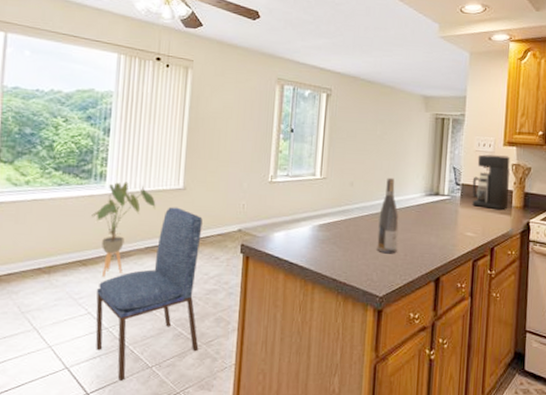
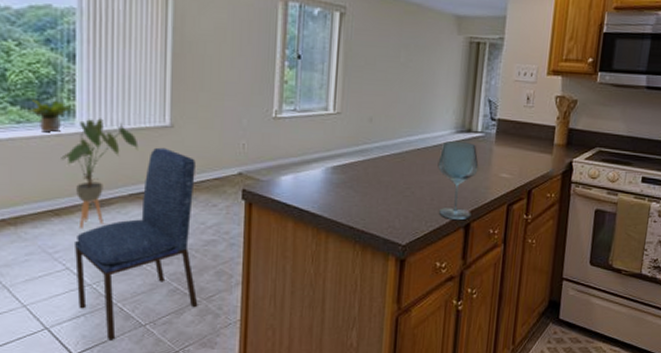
potted plant: none [68,165,104,193] -> present [27,98,73,132]
wine bottle: present [377,177,399,254] -> none [399,112,426,199]
wine glass: none [410,203,446,274] -> present [437,141,479,220]
coffee maker: present [472,154,510,210] -> none [509,85,554,149]

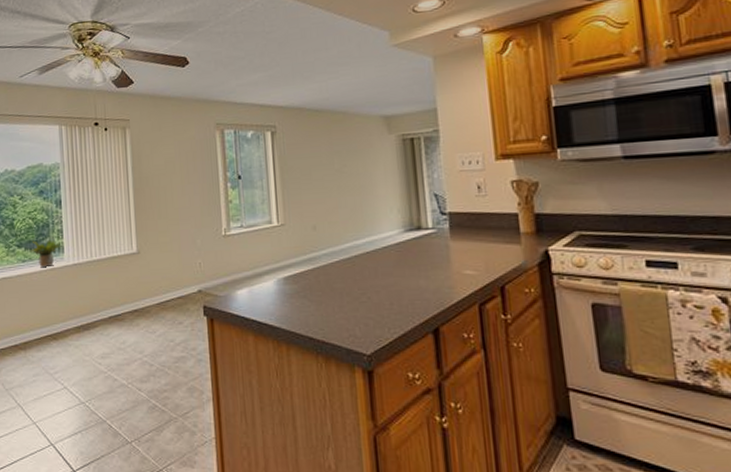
house plant: present [61,118,139,228] -> none [55,251,114,350]
dining chair: present [73,147,198,340] -> none [68,272,175,457]
wine glass: present [437,141,479,220] -> none [390,240,438,324]

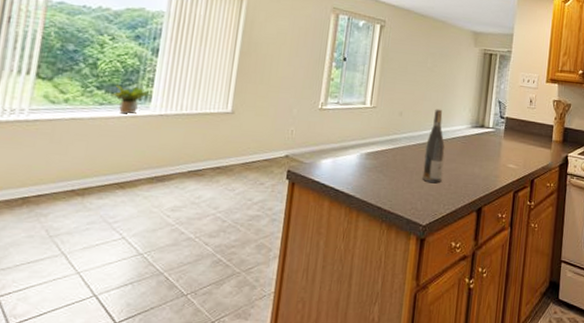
wine bottle: none [351,215,380,304] -> present [422,109,445,184]

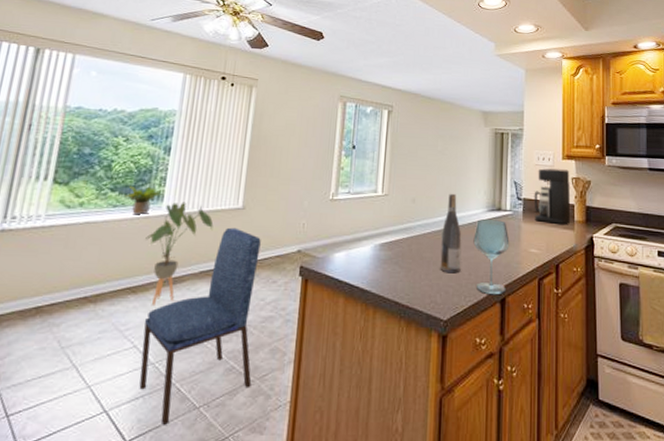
dining chair: none [128,130,250,309] -> present [139,227,261,425]
house plant: none [133,103,202,201] -> present [145,202,214,305]
wine glass: none [455,135,490,204] -> present [473,219,510,294]
coffee maker: none [515,90,552,144] -> present [534,168,571,225]

